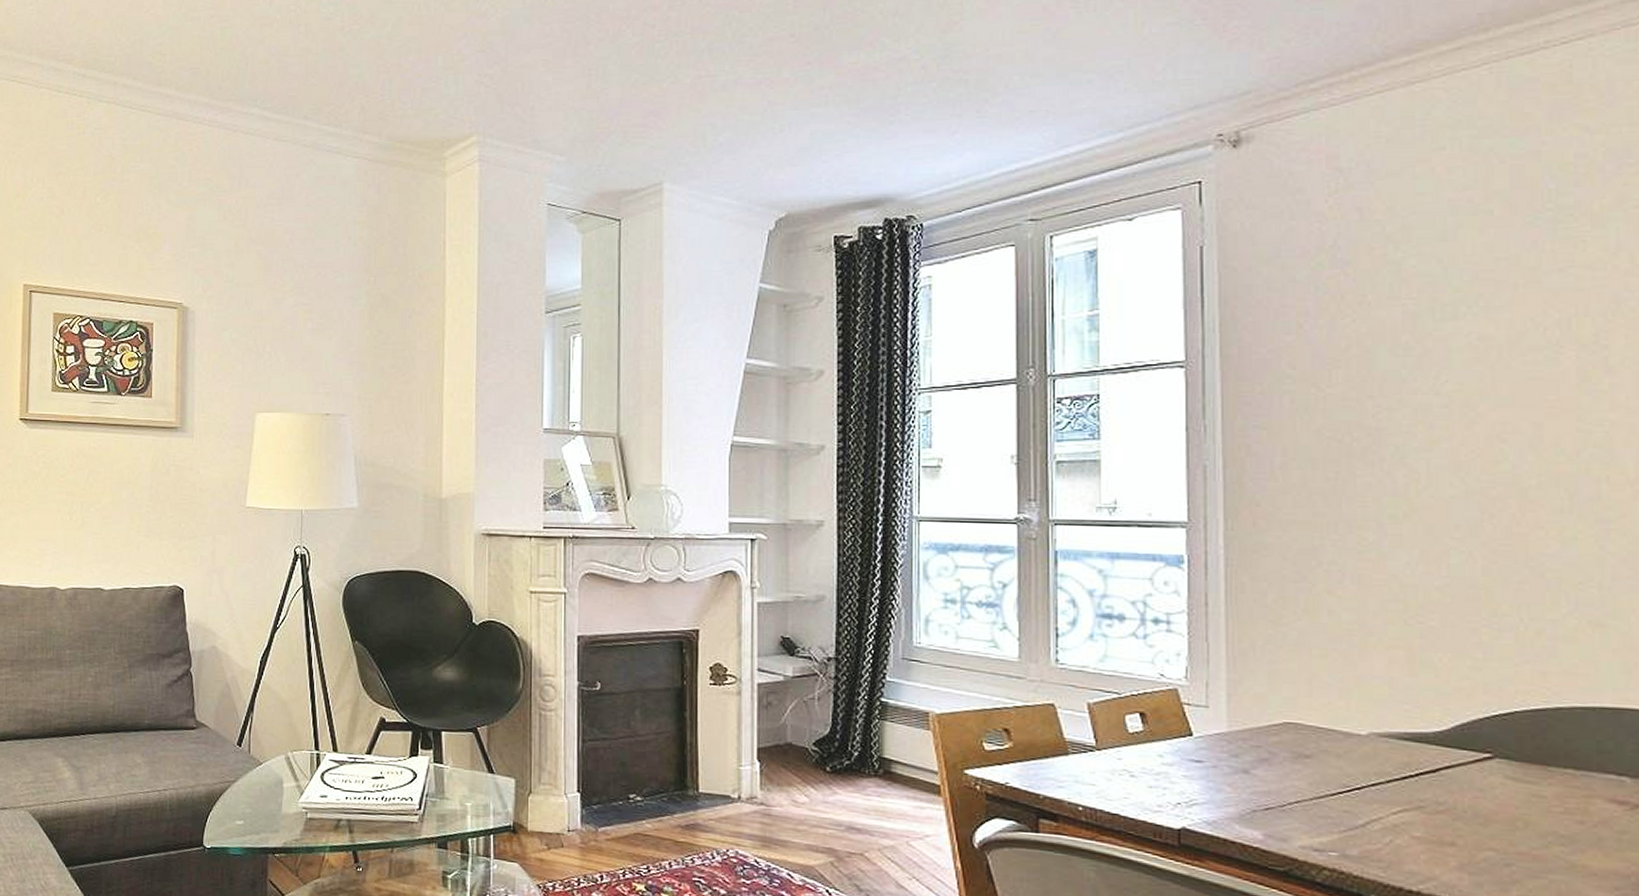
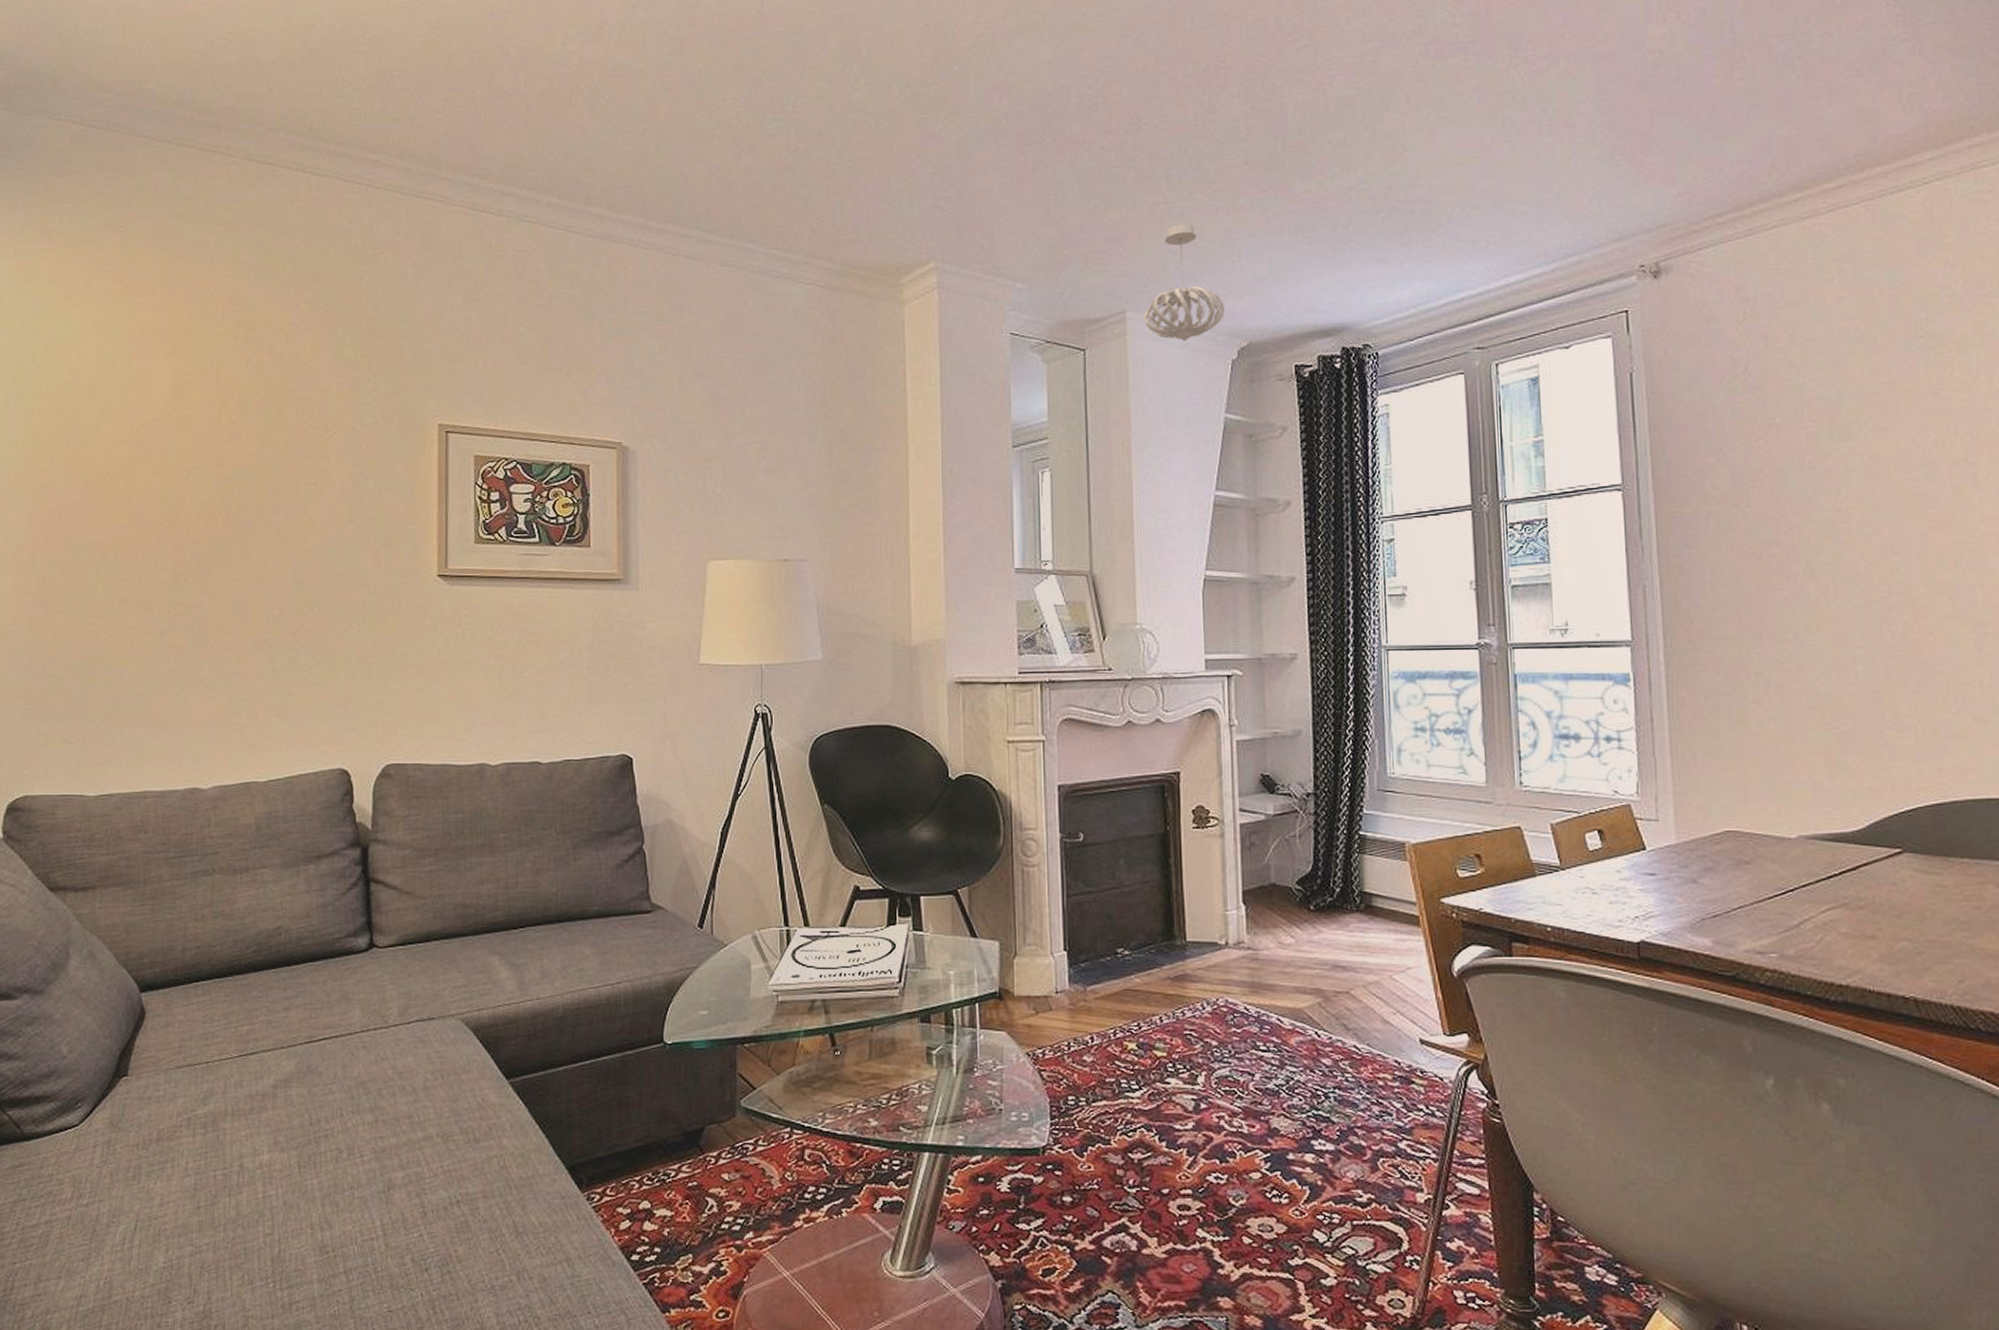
pendant light: none [681,97,763,212] -> present [1144,224,1225,341]

